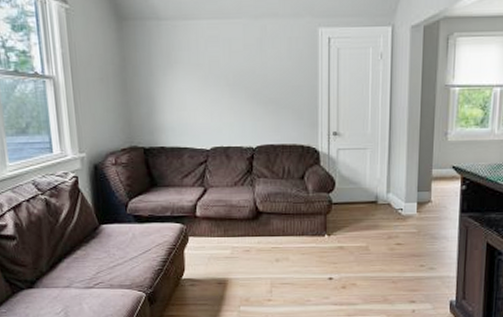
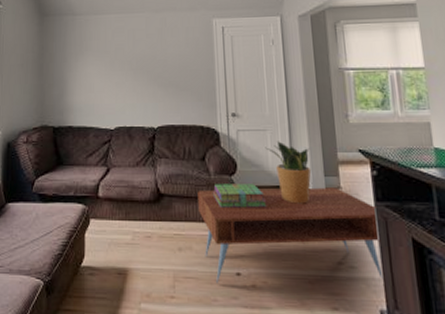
coffee table: none [296,201,460,288] -> present [198,187,383,284]
stack of books: none [310,200,362,222] -> present [212,184,267,208]
potted plant: none [364,159,407,217] -> present [265,141,312,204]

